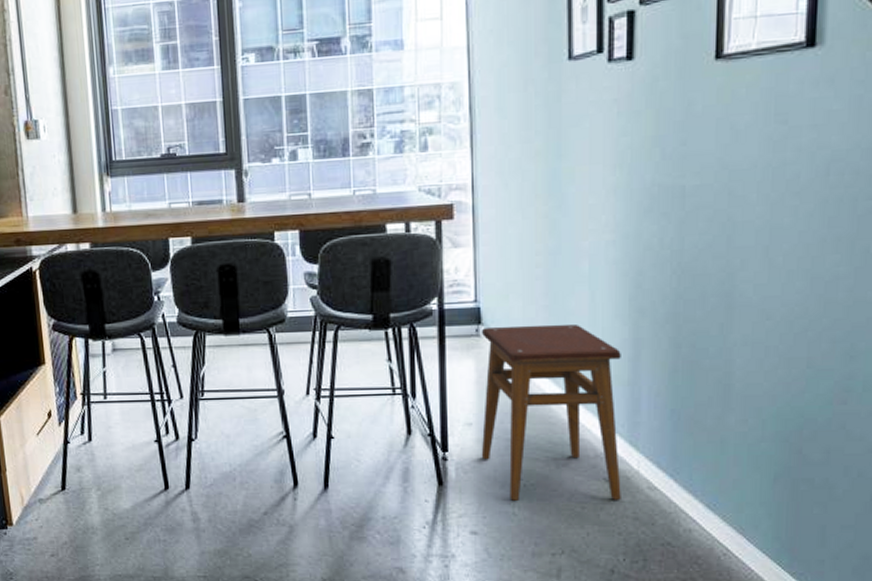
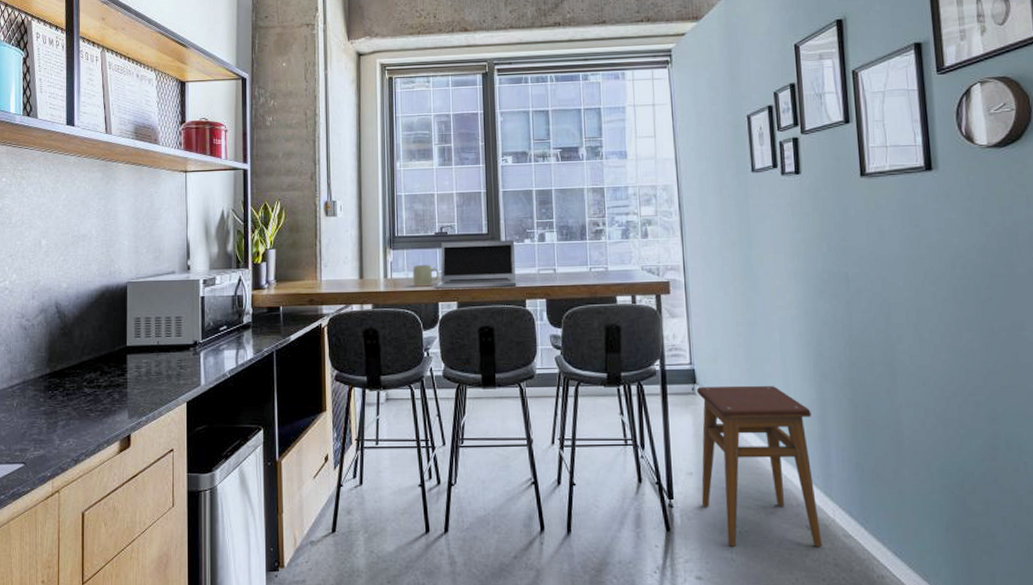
mug: none [135,193,168,221] -> present [412,264,439,287]
laptop: none [164,159,263,222] -> present [436,239,517,289]

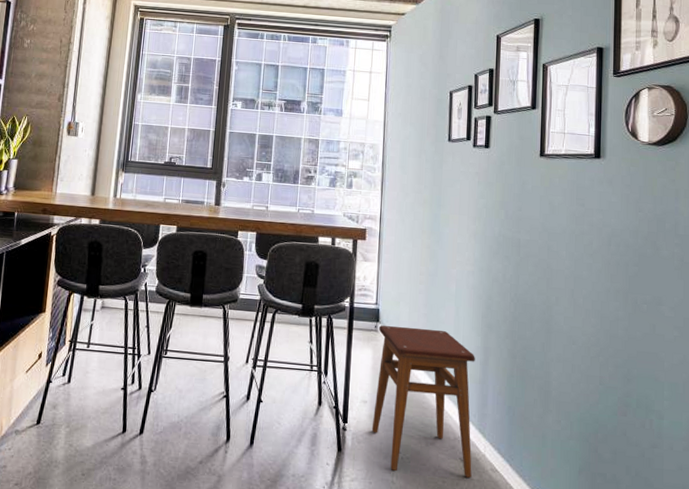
mug: present [412,264,439,287] -> none [139,188,164,209]
laptop: present [436,239,517,289] -> none [159,171,235,218]

